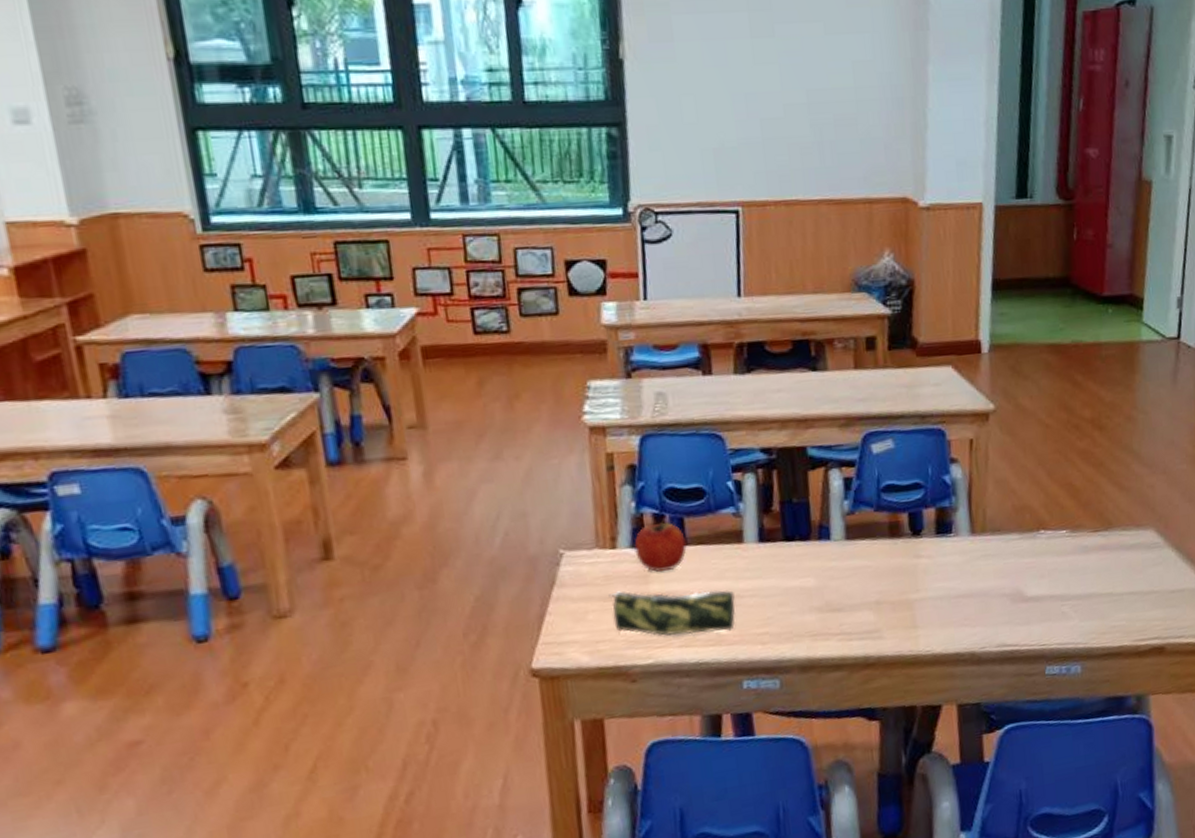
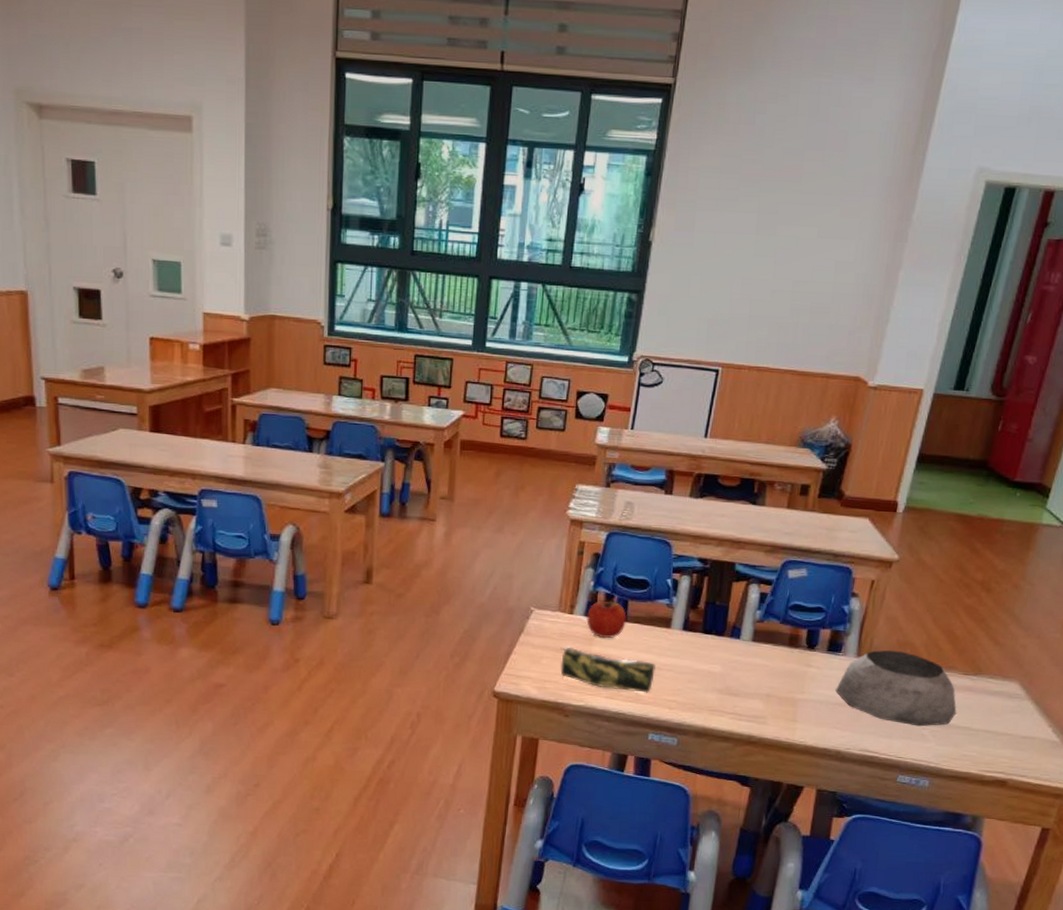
plant pot: none [955,518,1095,605] -> present [835,650,957,727]

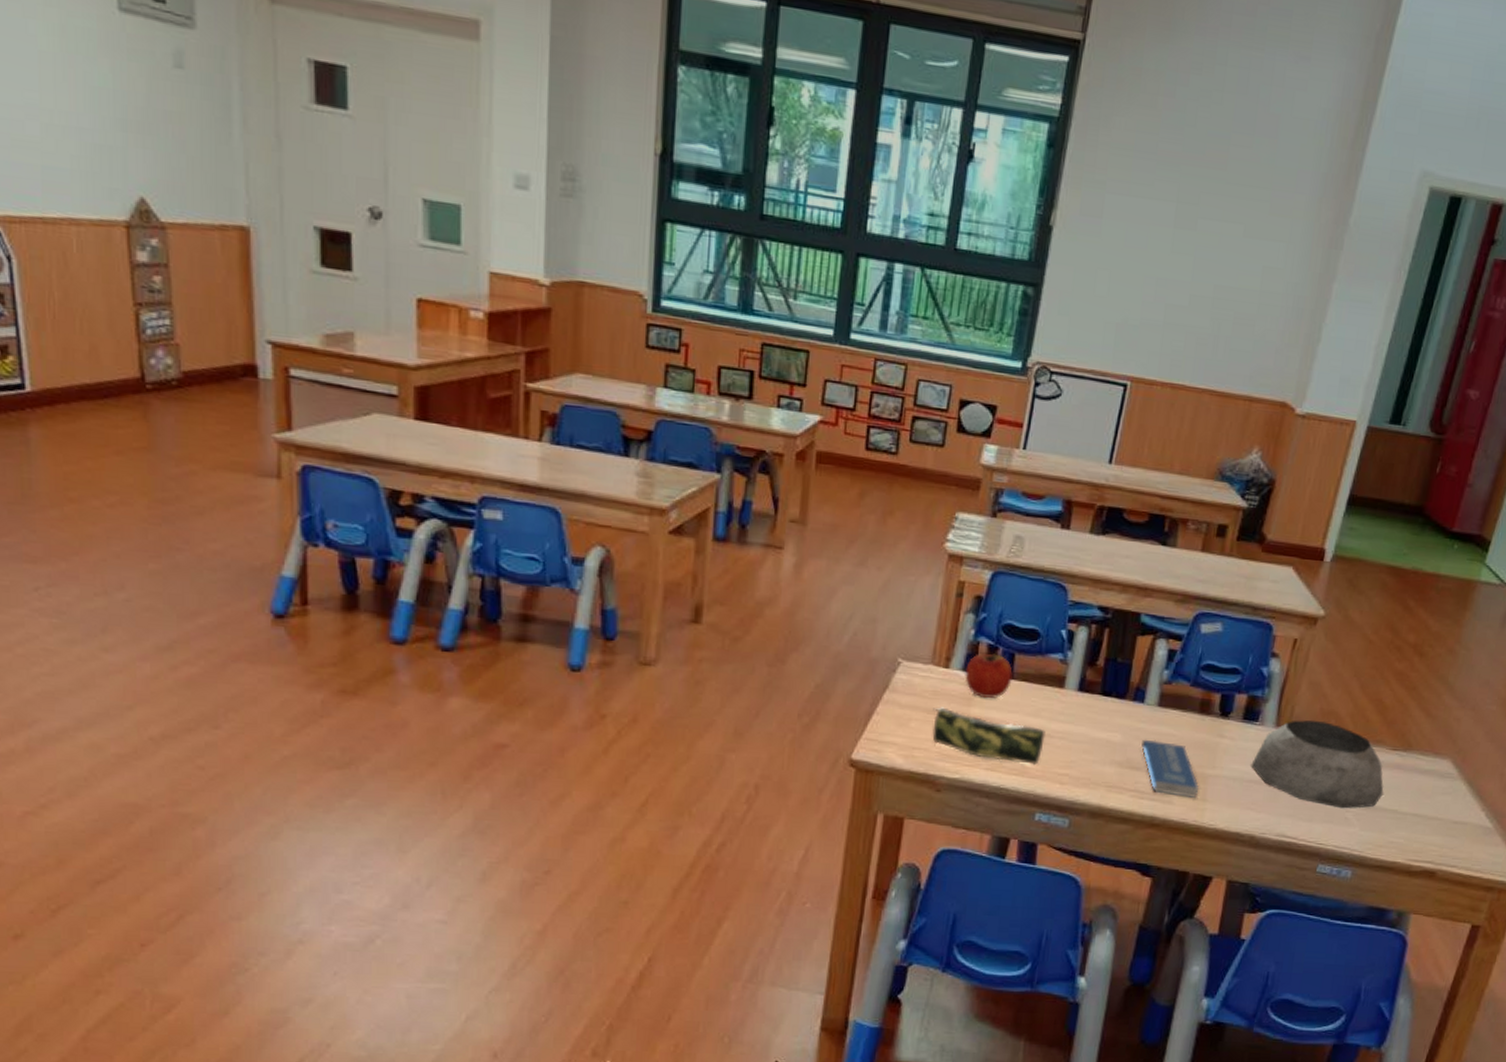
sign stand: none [739,669,789,719] -> present [1141,739,1198,798]

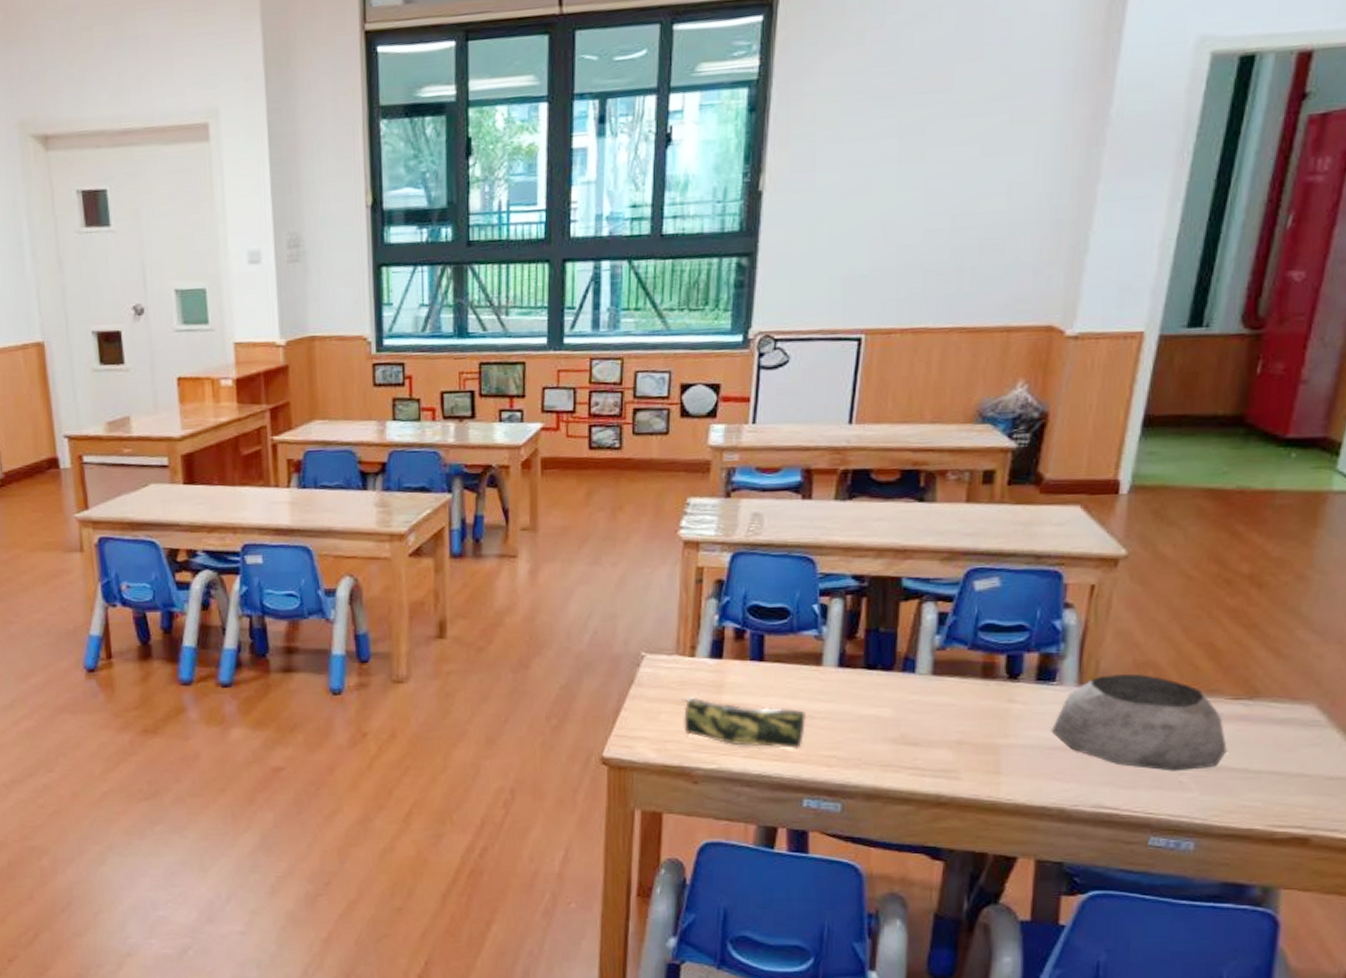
apple: present [965,651,1013,698] -> none [712,634,764,683]
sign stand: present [1141,739,1198,798] -> none [917,711,989,771]

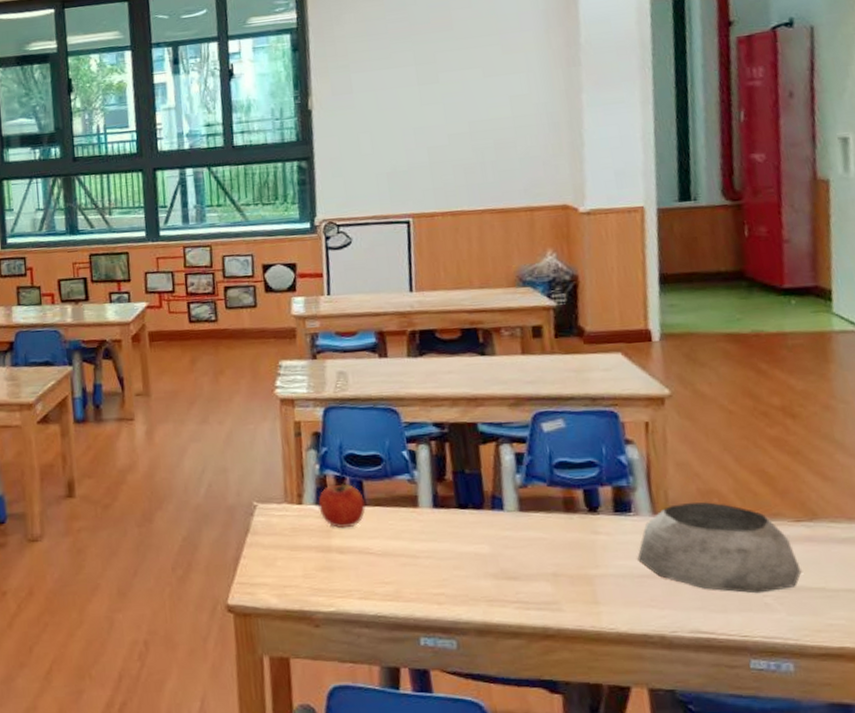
pencil case: present [682,697,806,748] -> none [295,542,412,588]
apple: none [712,634,764,683] -> present [318,481,366,528]

